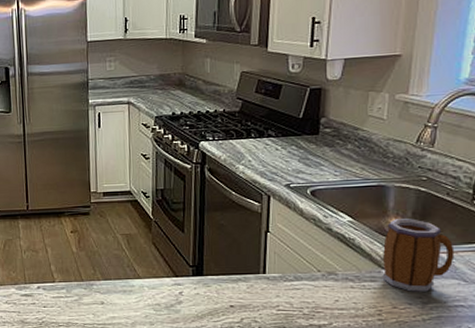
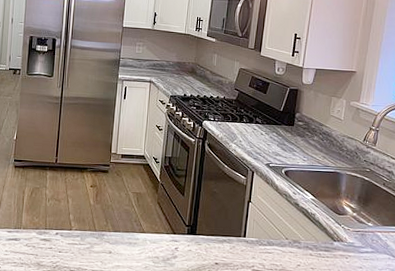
mug: present [382,219,455,292] -> none [334,201,387,263]

